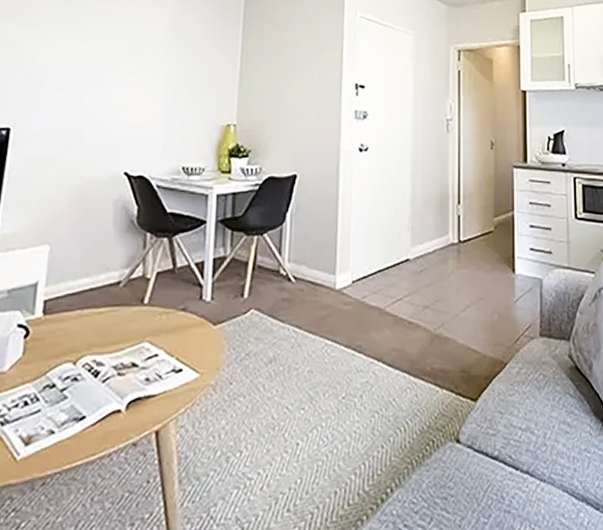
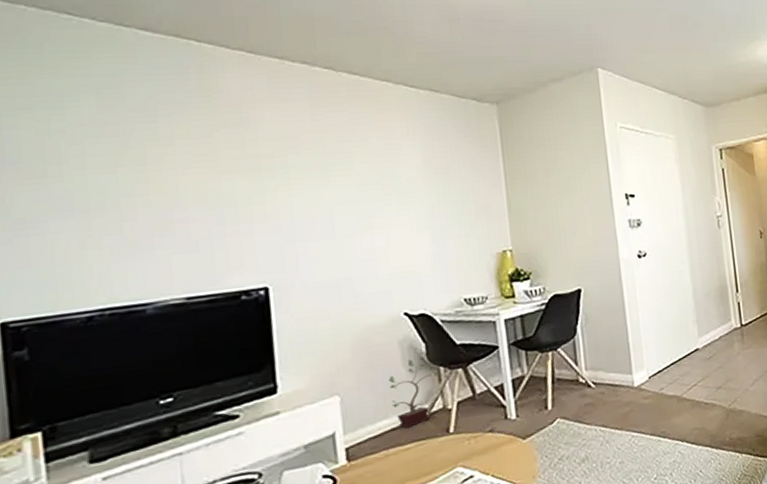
potted plant: none [96,220,148,291] -> present [388,360,442,428]

